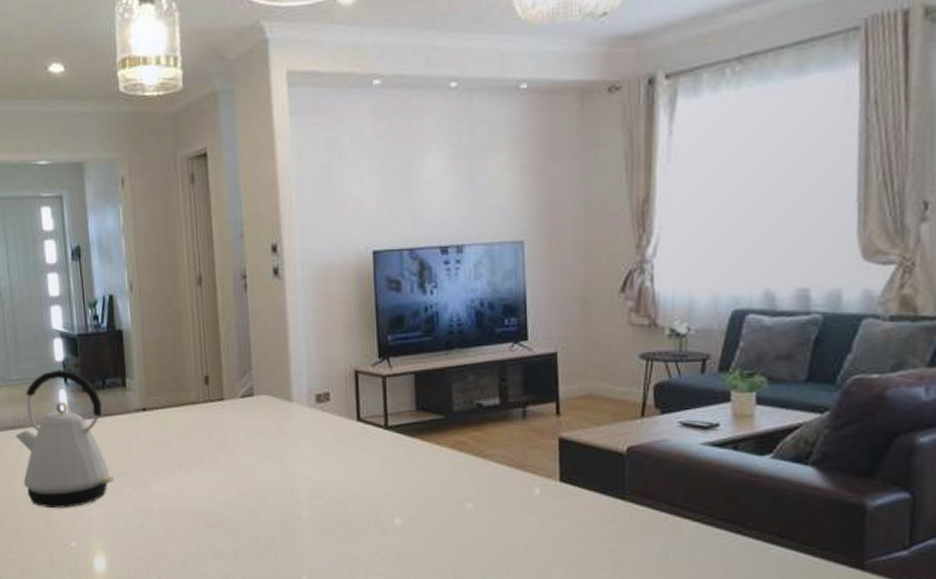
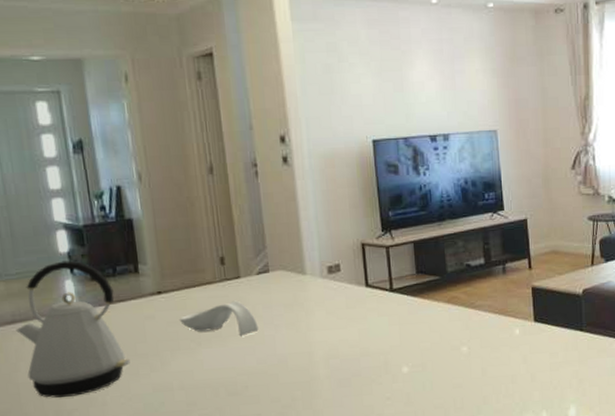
spoon rest: none [163,424,240,464] -> present [180,300,259,337]

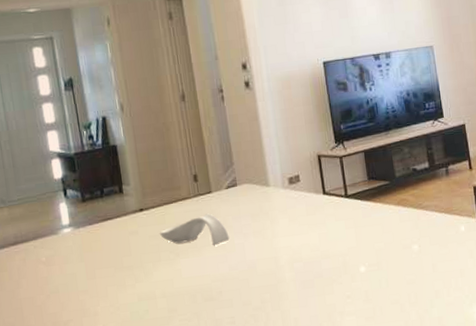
kettle: present [16,260,130,398] -> none [18,185,118,311]

